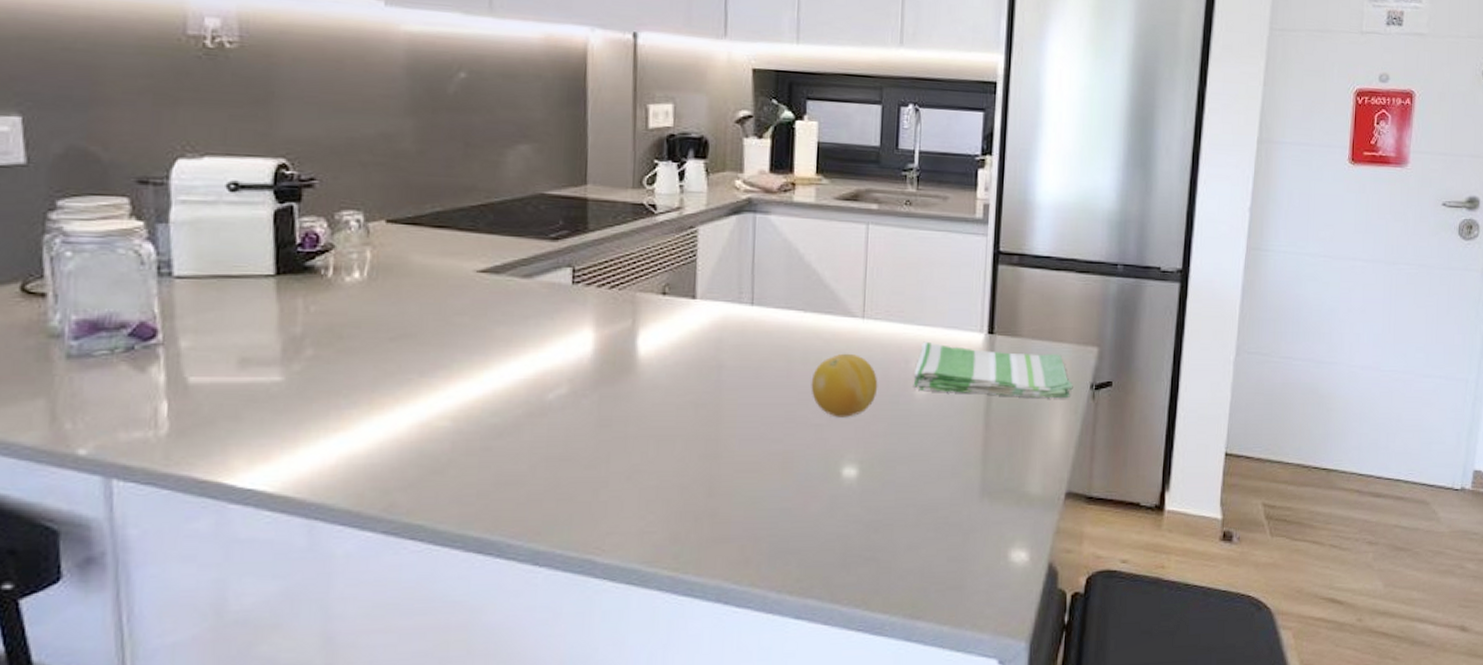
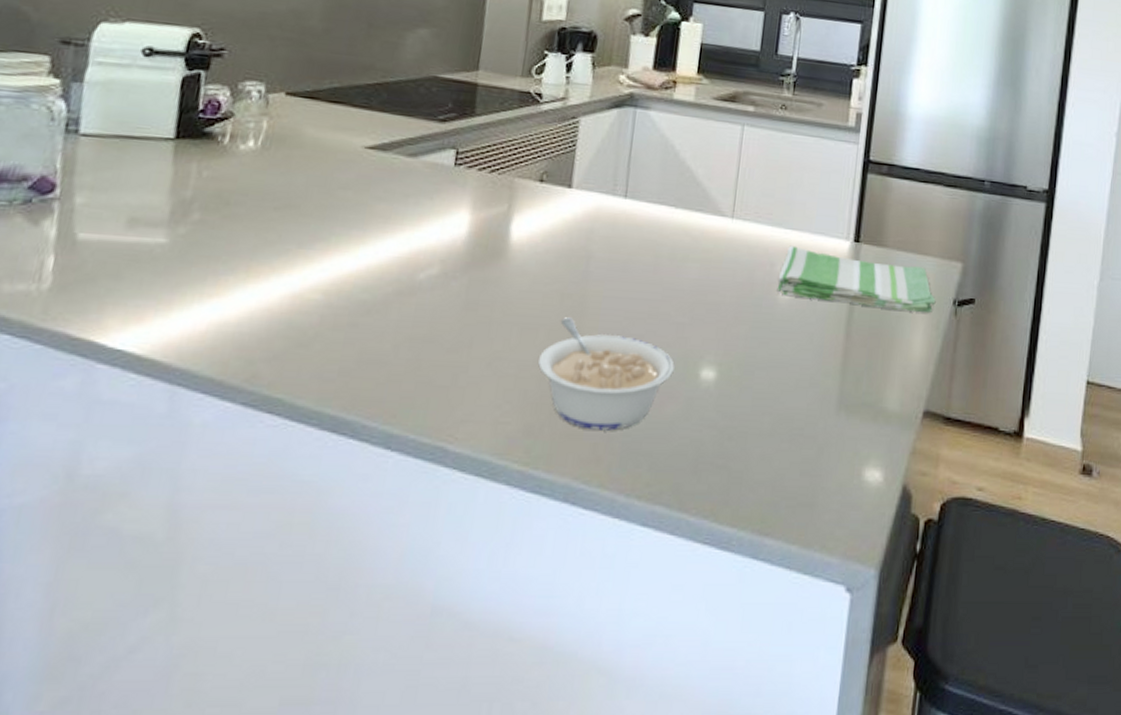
legume: none [679,427,815,533] -> present [538,317,674,430]
fruit: present [811,353,878,417] -> none [676,252,743,318]

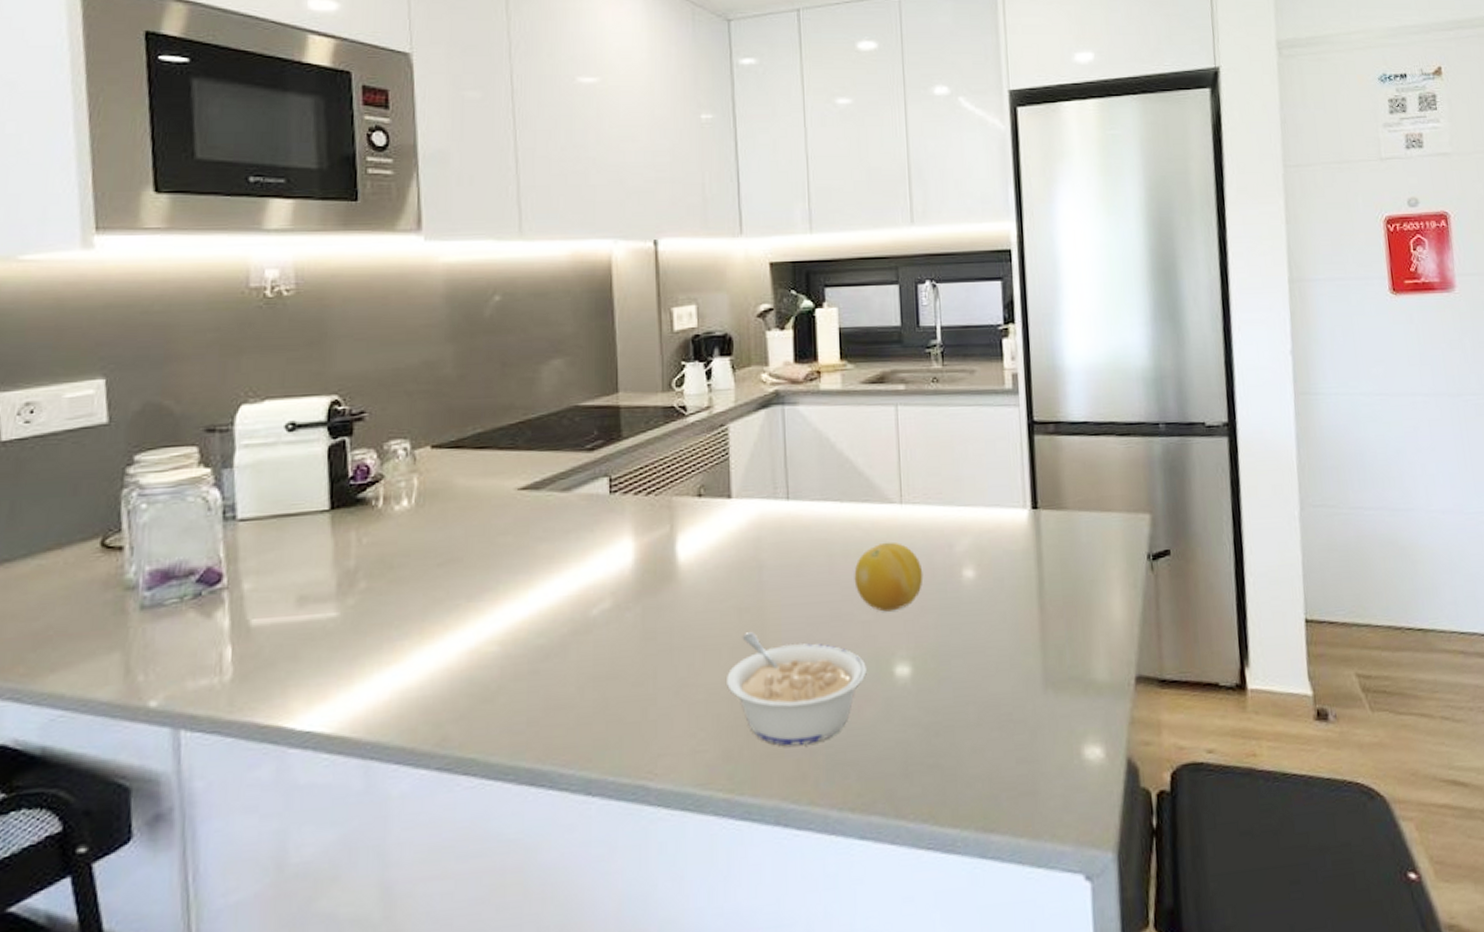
fruit: none [676,252,743,318] -> present [854,542,923,612]
dish towel: present [777,245,936,314] -> none [959,522,1129,576]

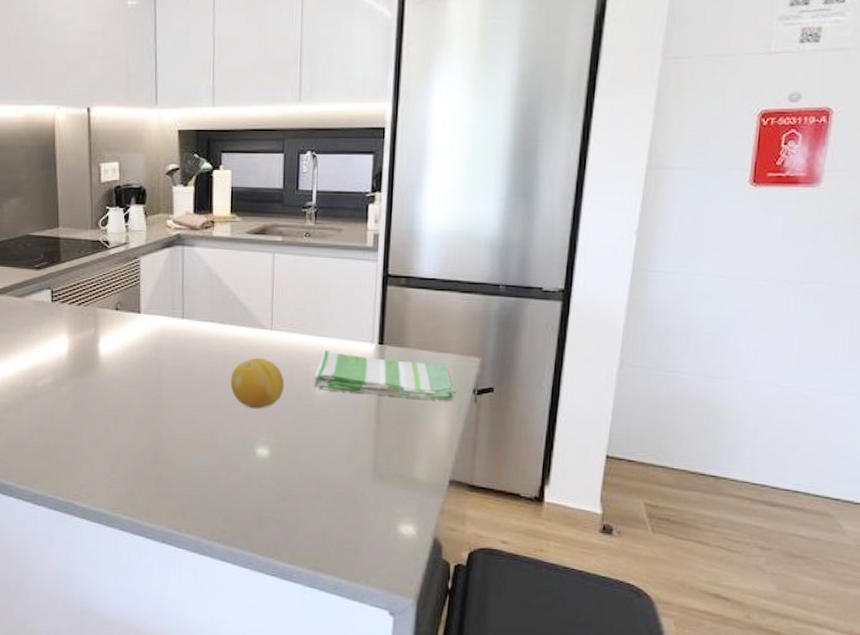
legume: present [727,632,867,746] -> none [132,411,235,493]
dish towel: none [959,522,1129,576] -> present [314,349,457,401]

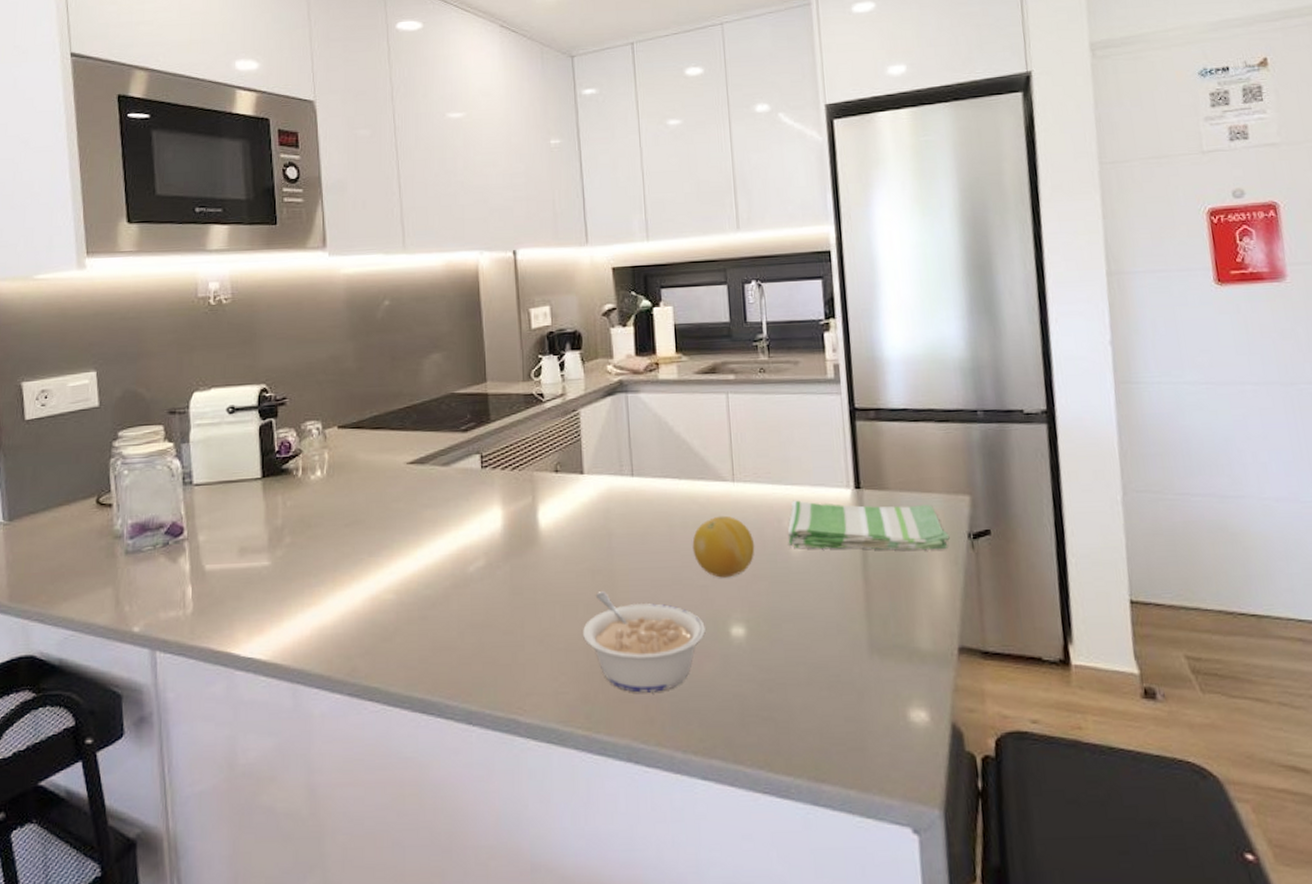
legume: none [132,411,235,493] -> present [583,591,706,693]

